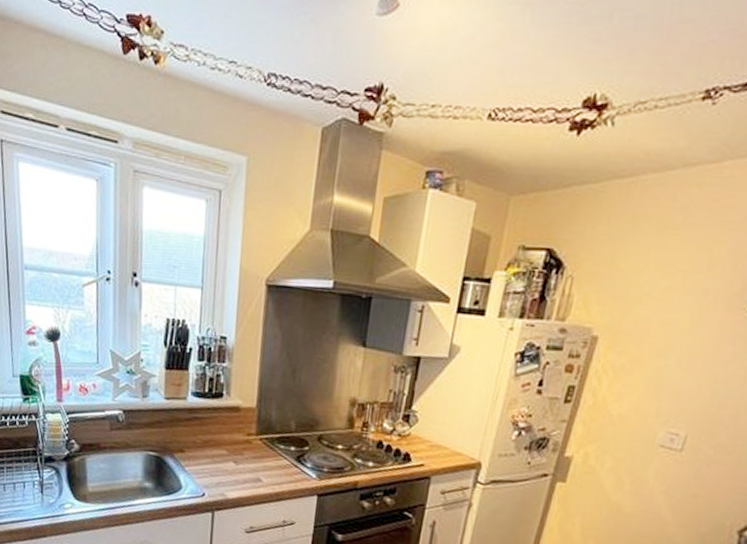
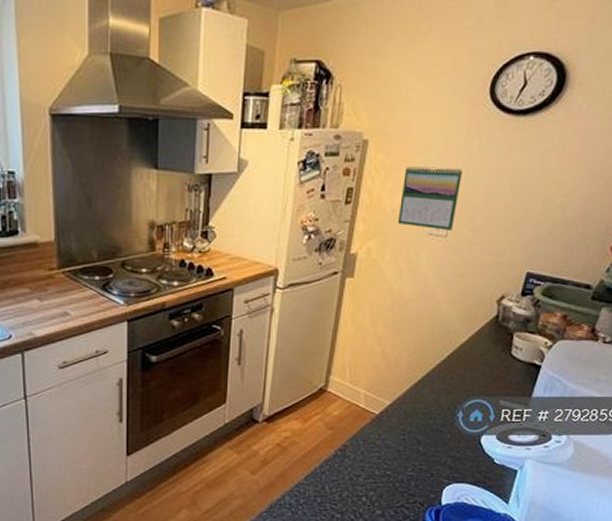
calendar: none [623,369,710,445] -> present [397,166,463,231]

